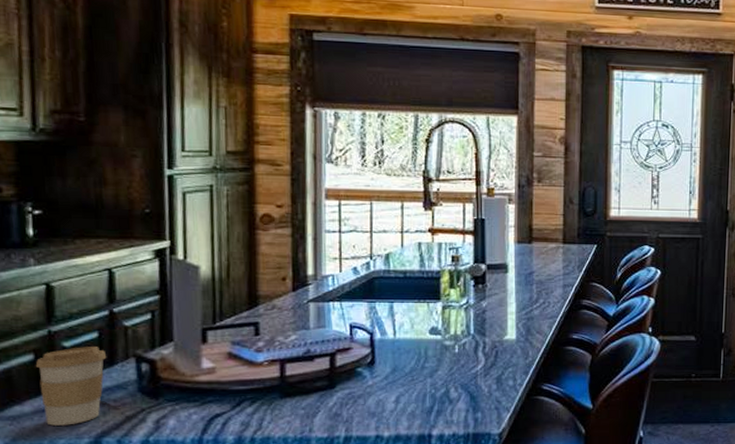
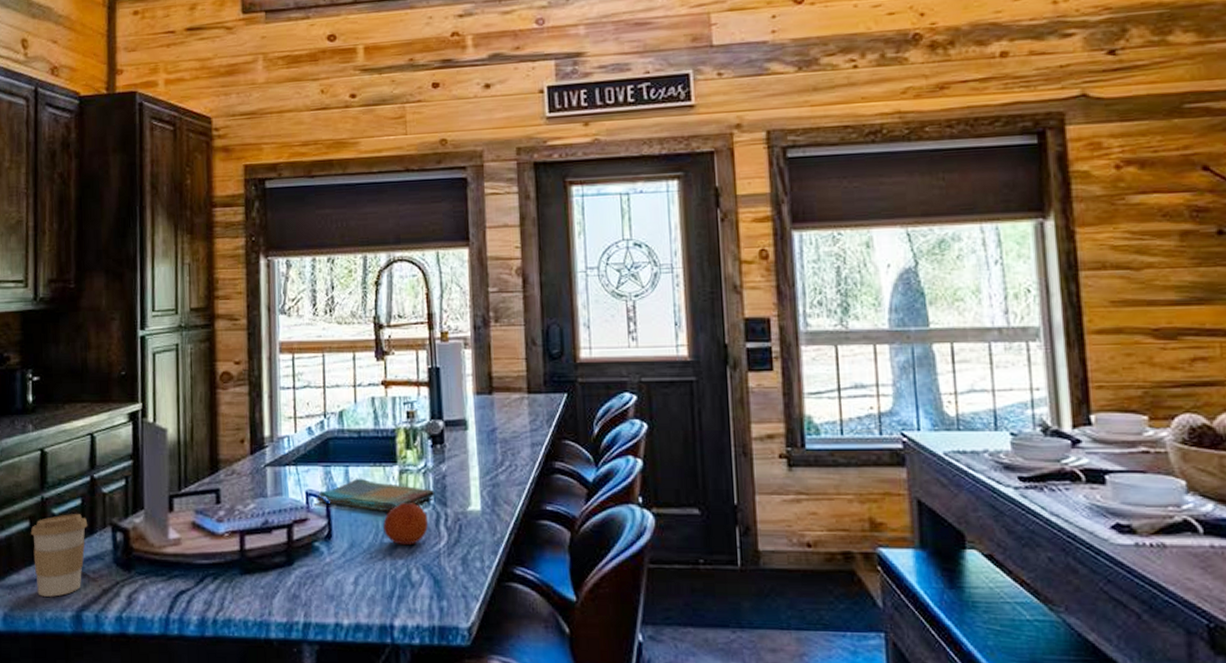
dish towel: none [360,312,475,341] -> present [316,478,435,512]
fruit: none [425,332,467,369] -> present [383,501,428,546]

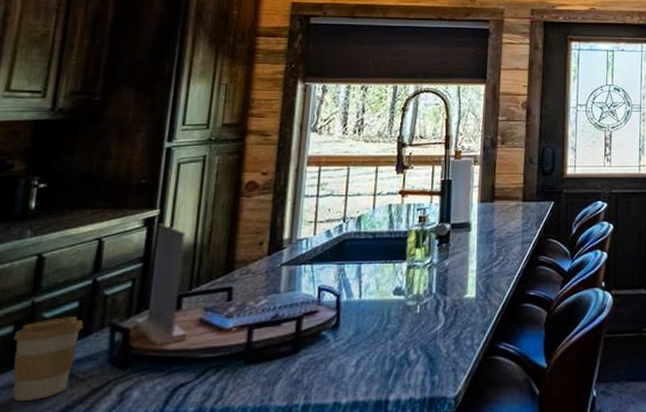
dish towel: present [316,478,435,512] -> none [327,273,437,302]
fruit: present [383,501,428,546] -> none [388,292,428,330]

